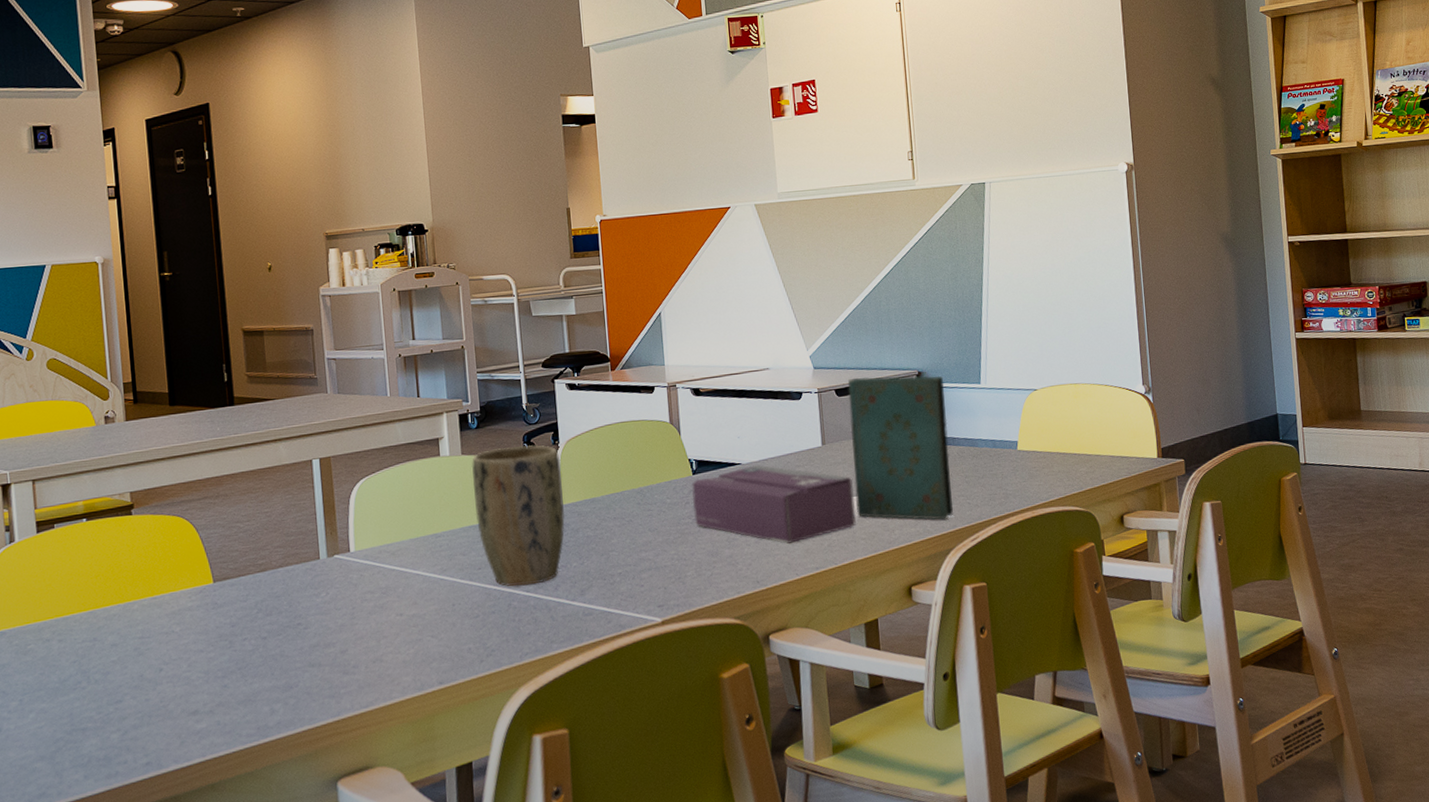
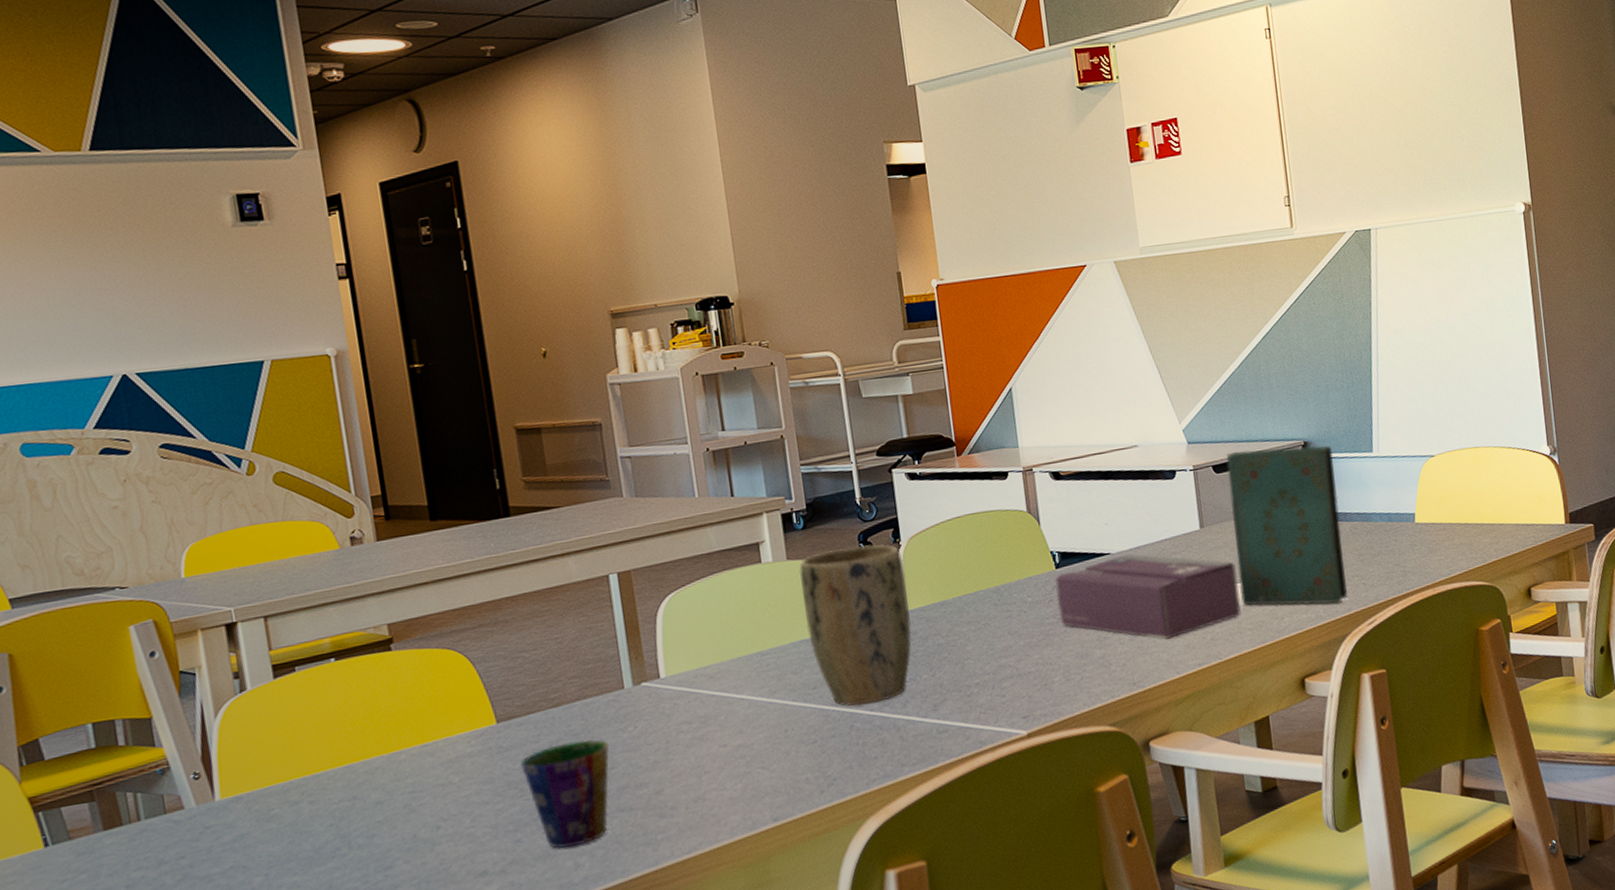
cup: none [231,602,304,695] -> present [521,740,610,848]

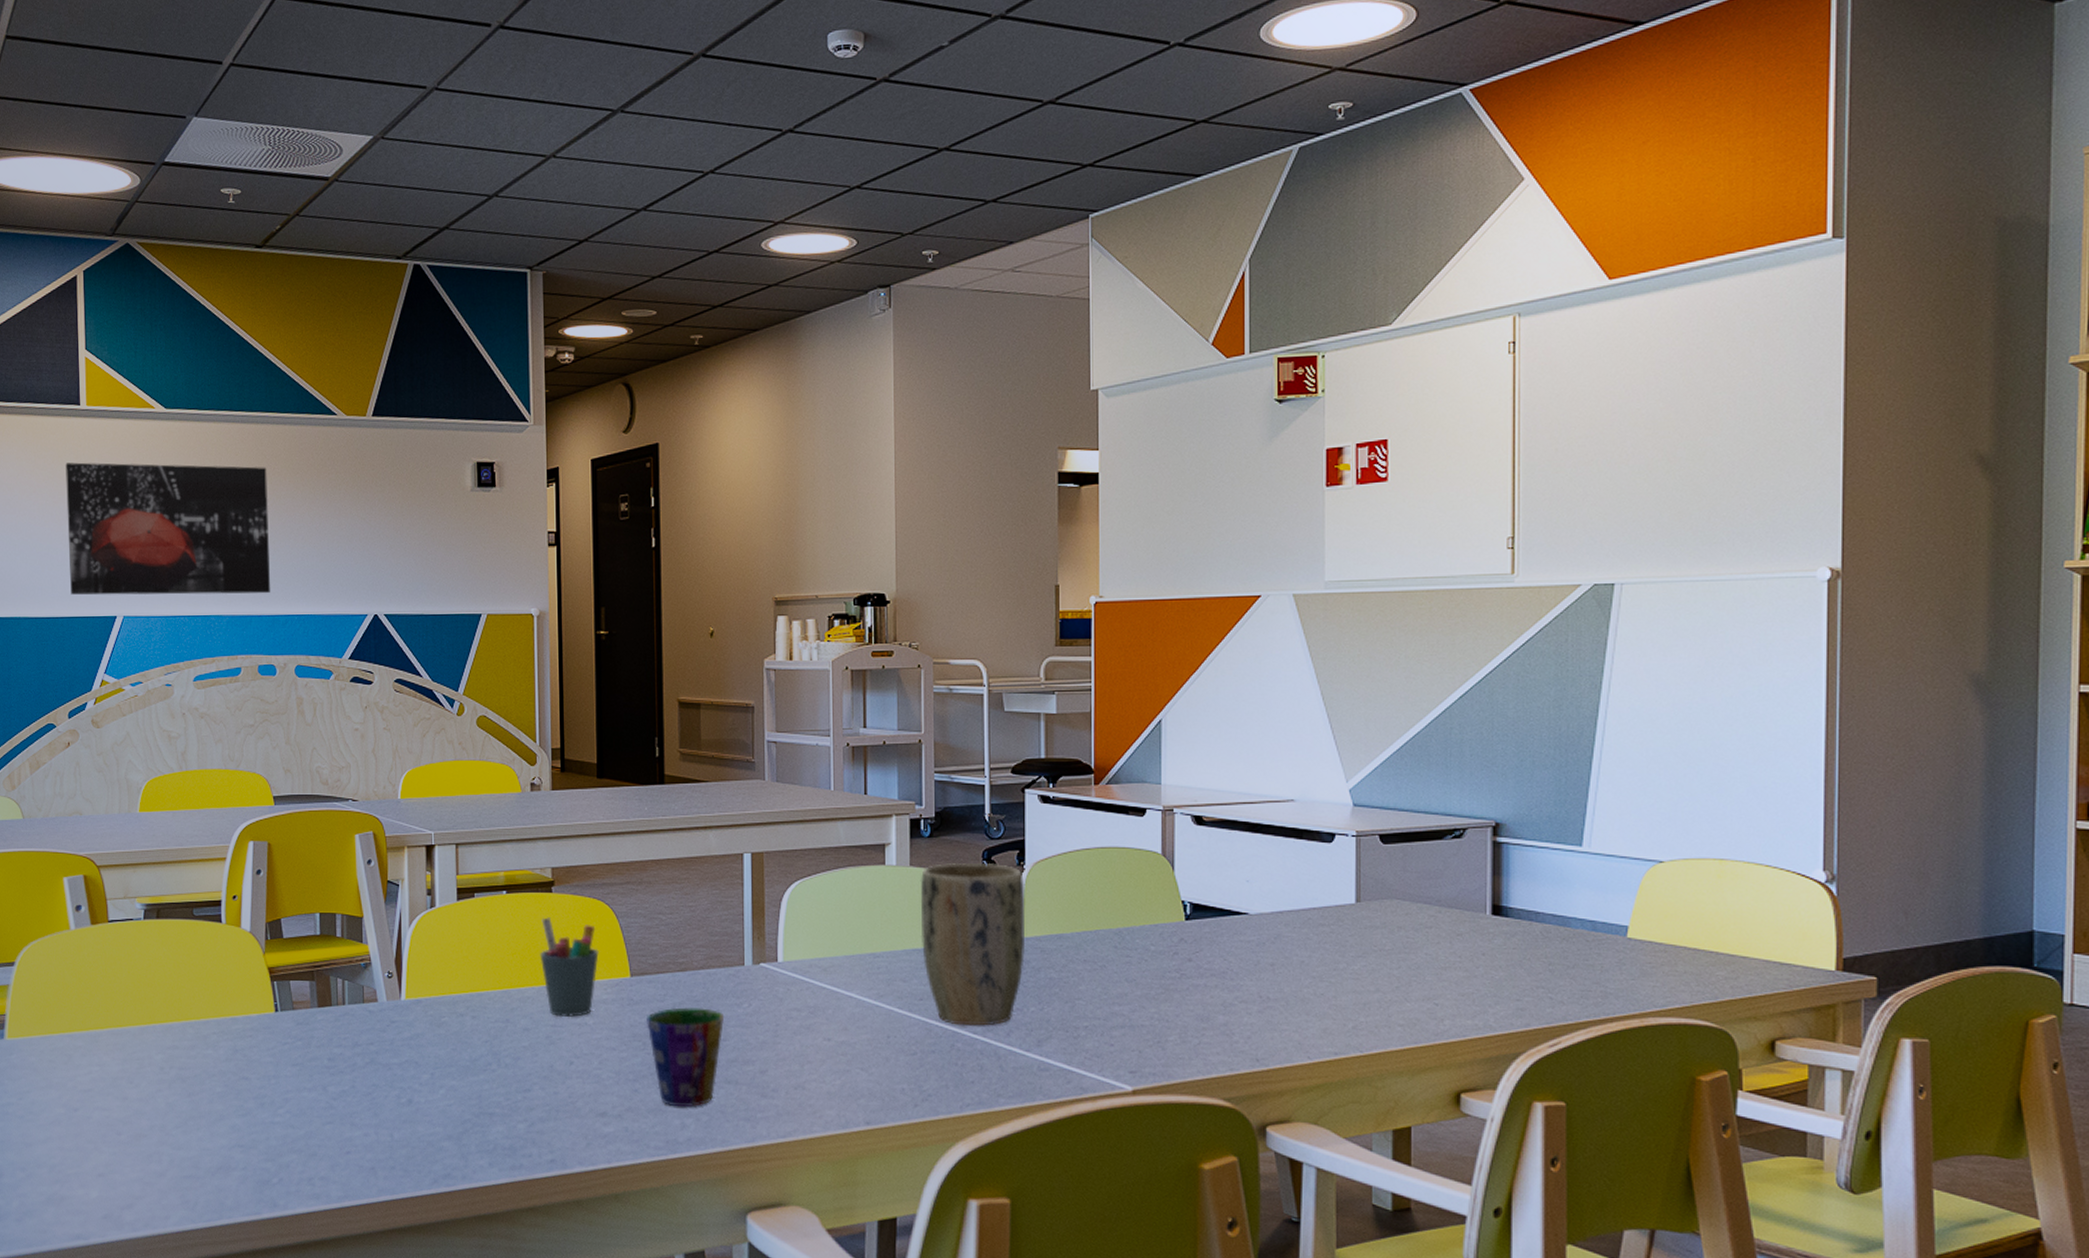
pen holder: none [382,677,457,782] -> present [540,917,599,1018]
tissue box: present [1055,553,1241,640] -> none [1182,917,1392,1020]
book: present [1226,445,1347,606] -> none [1395,822,1531,1014]

